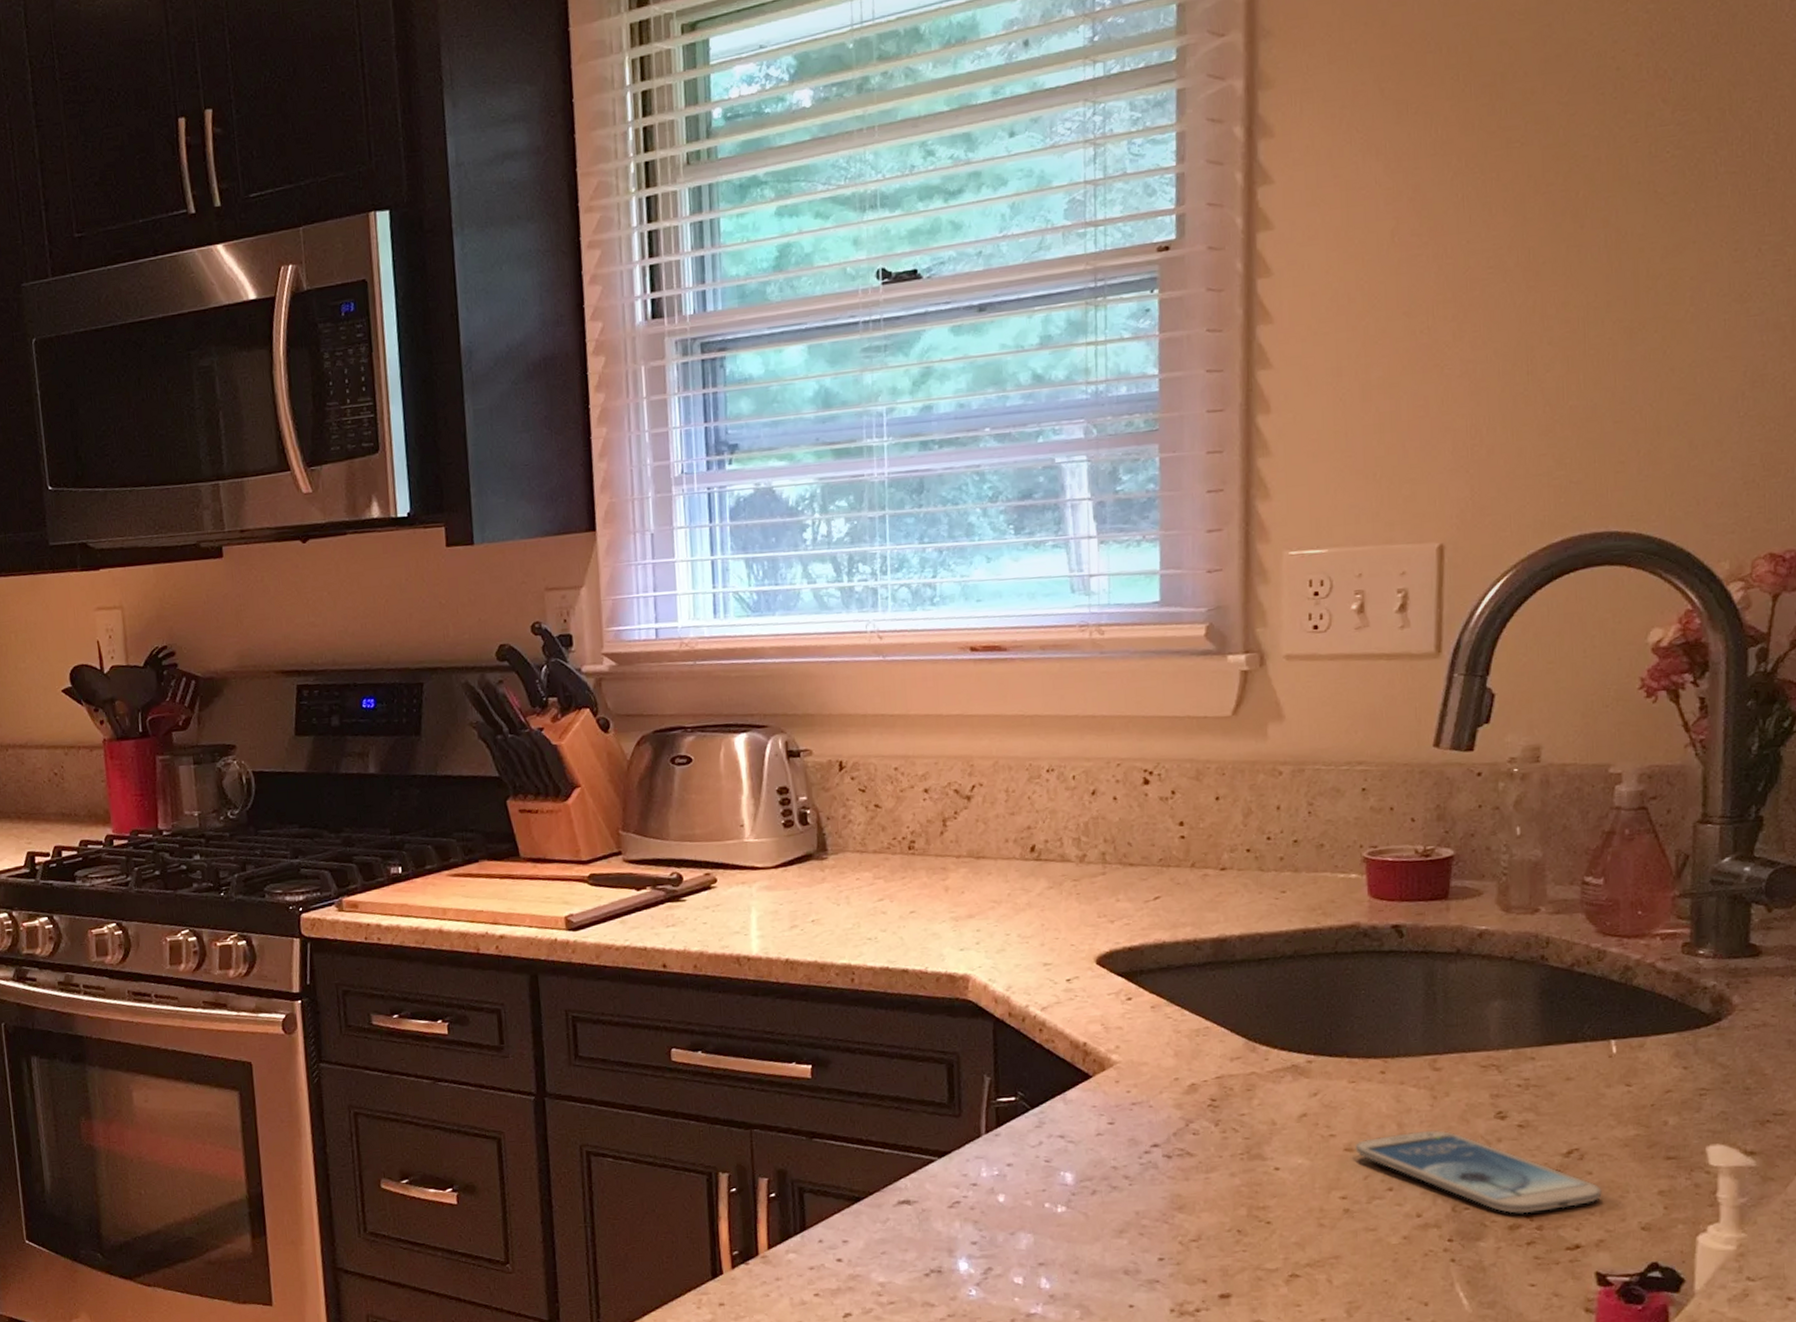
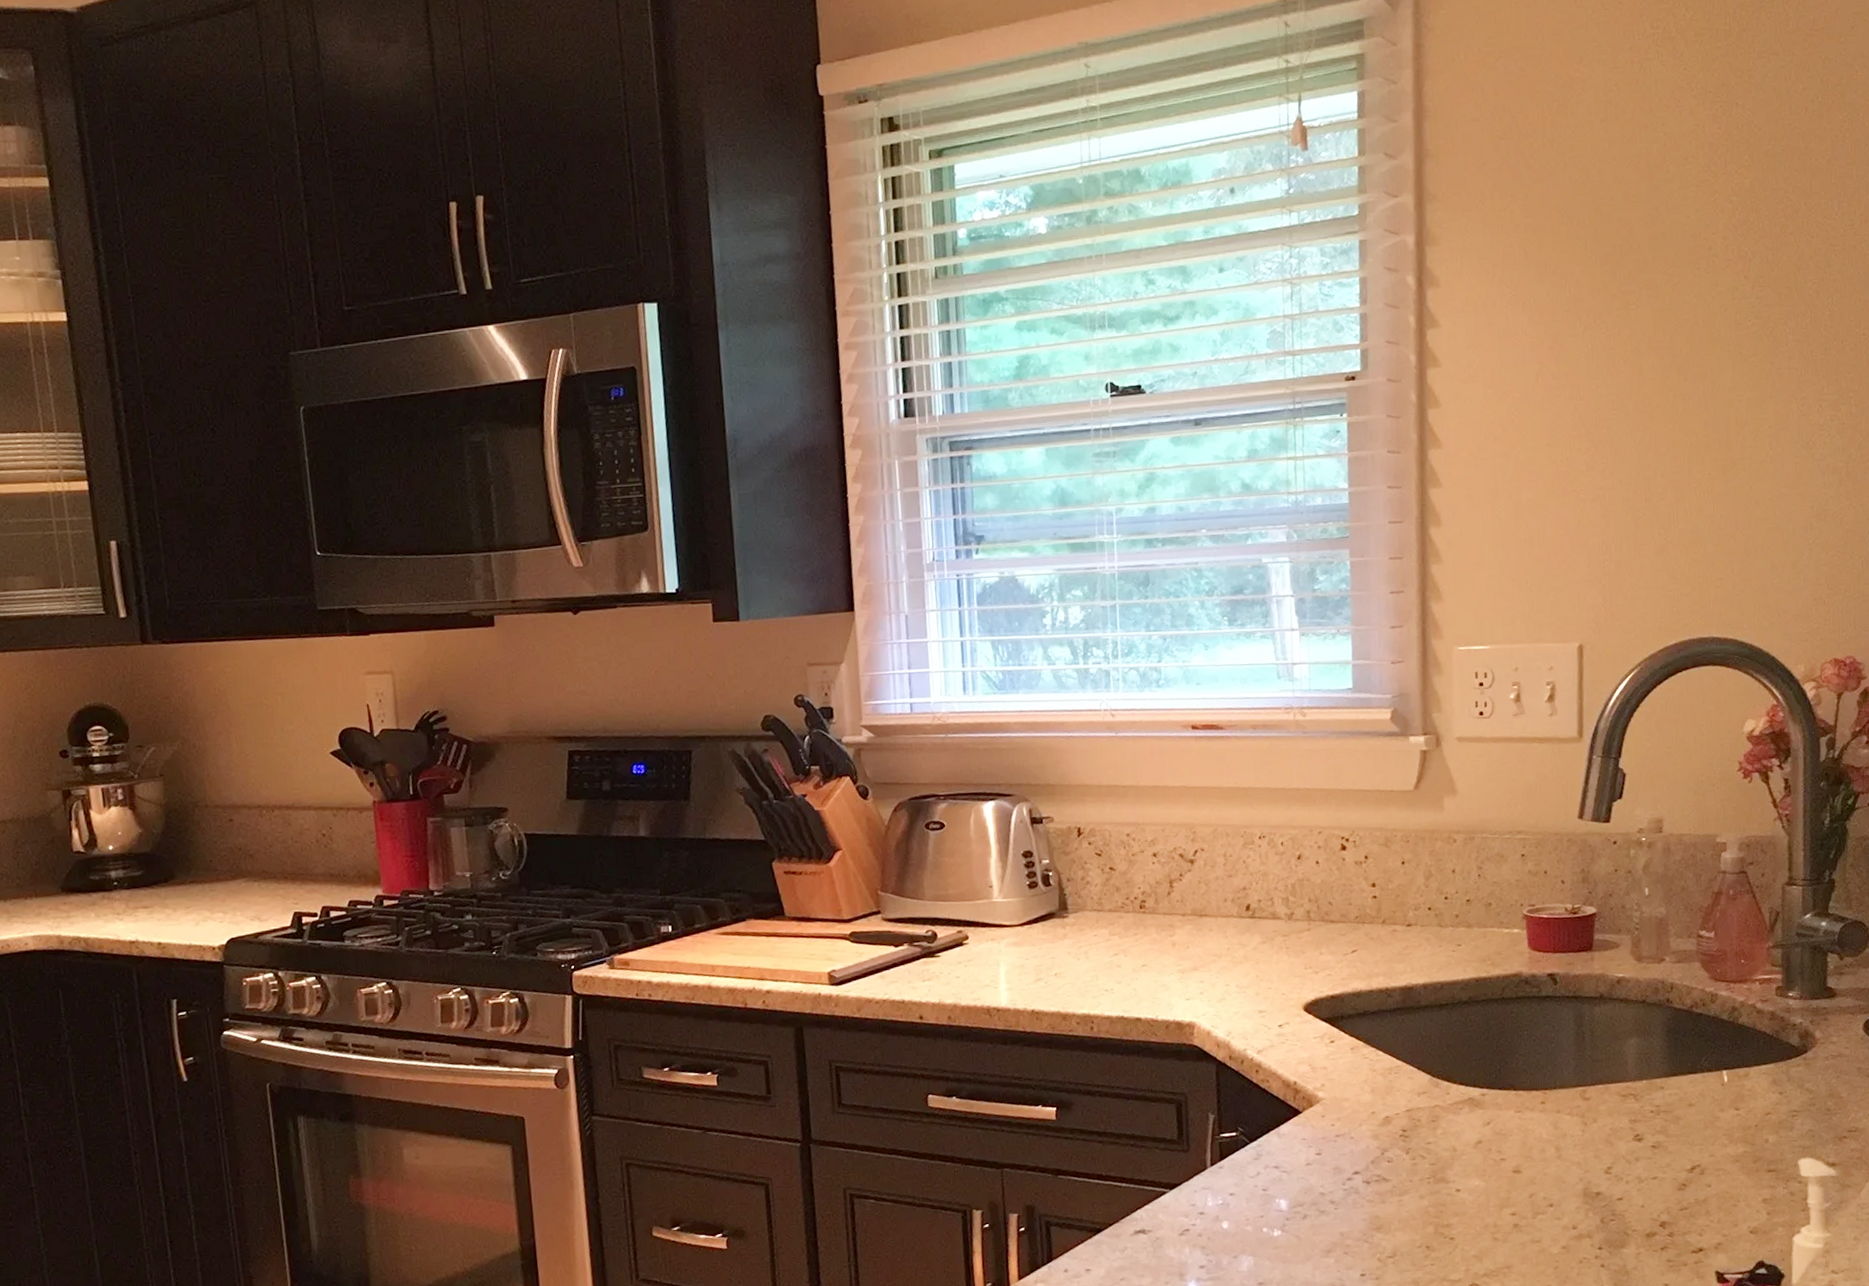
smartphone: present [1355,1130,1602,1214] -> none [1521,1152,1719,1223]

